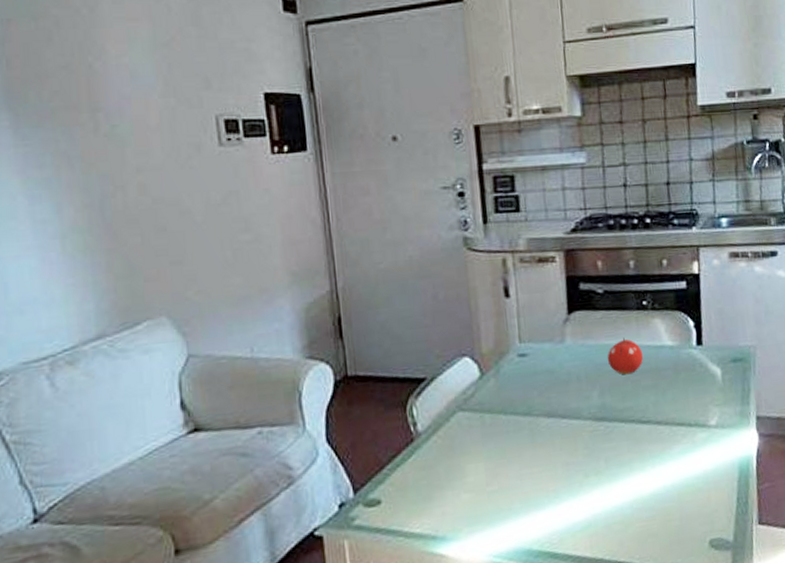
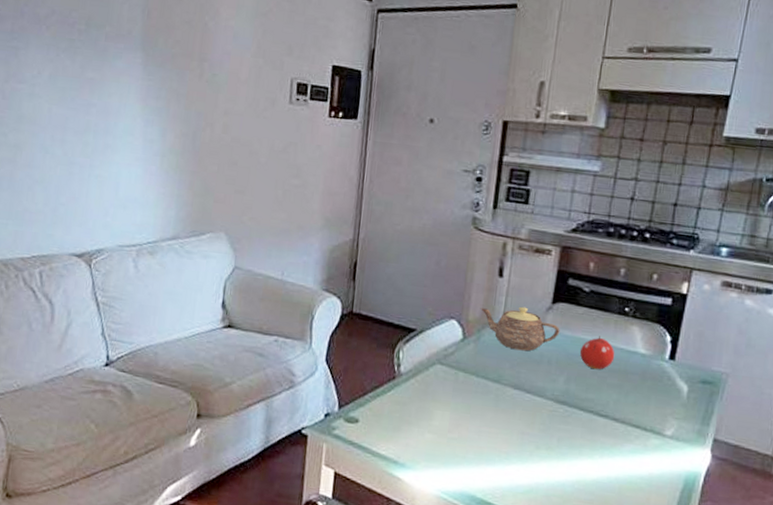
teapot: none [492,324,583,375] -> present [480,306,560,352]

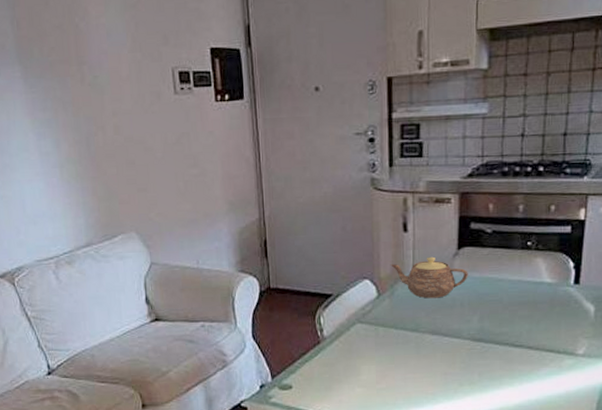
fruit: present [579,336,615,370] -> none [489,272,523,305]

